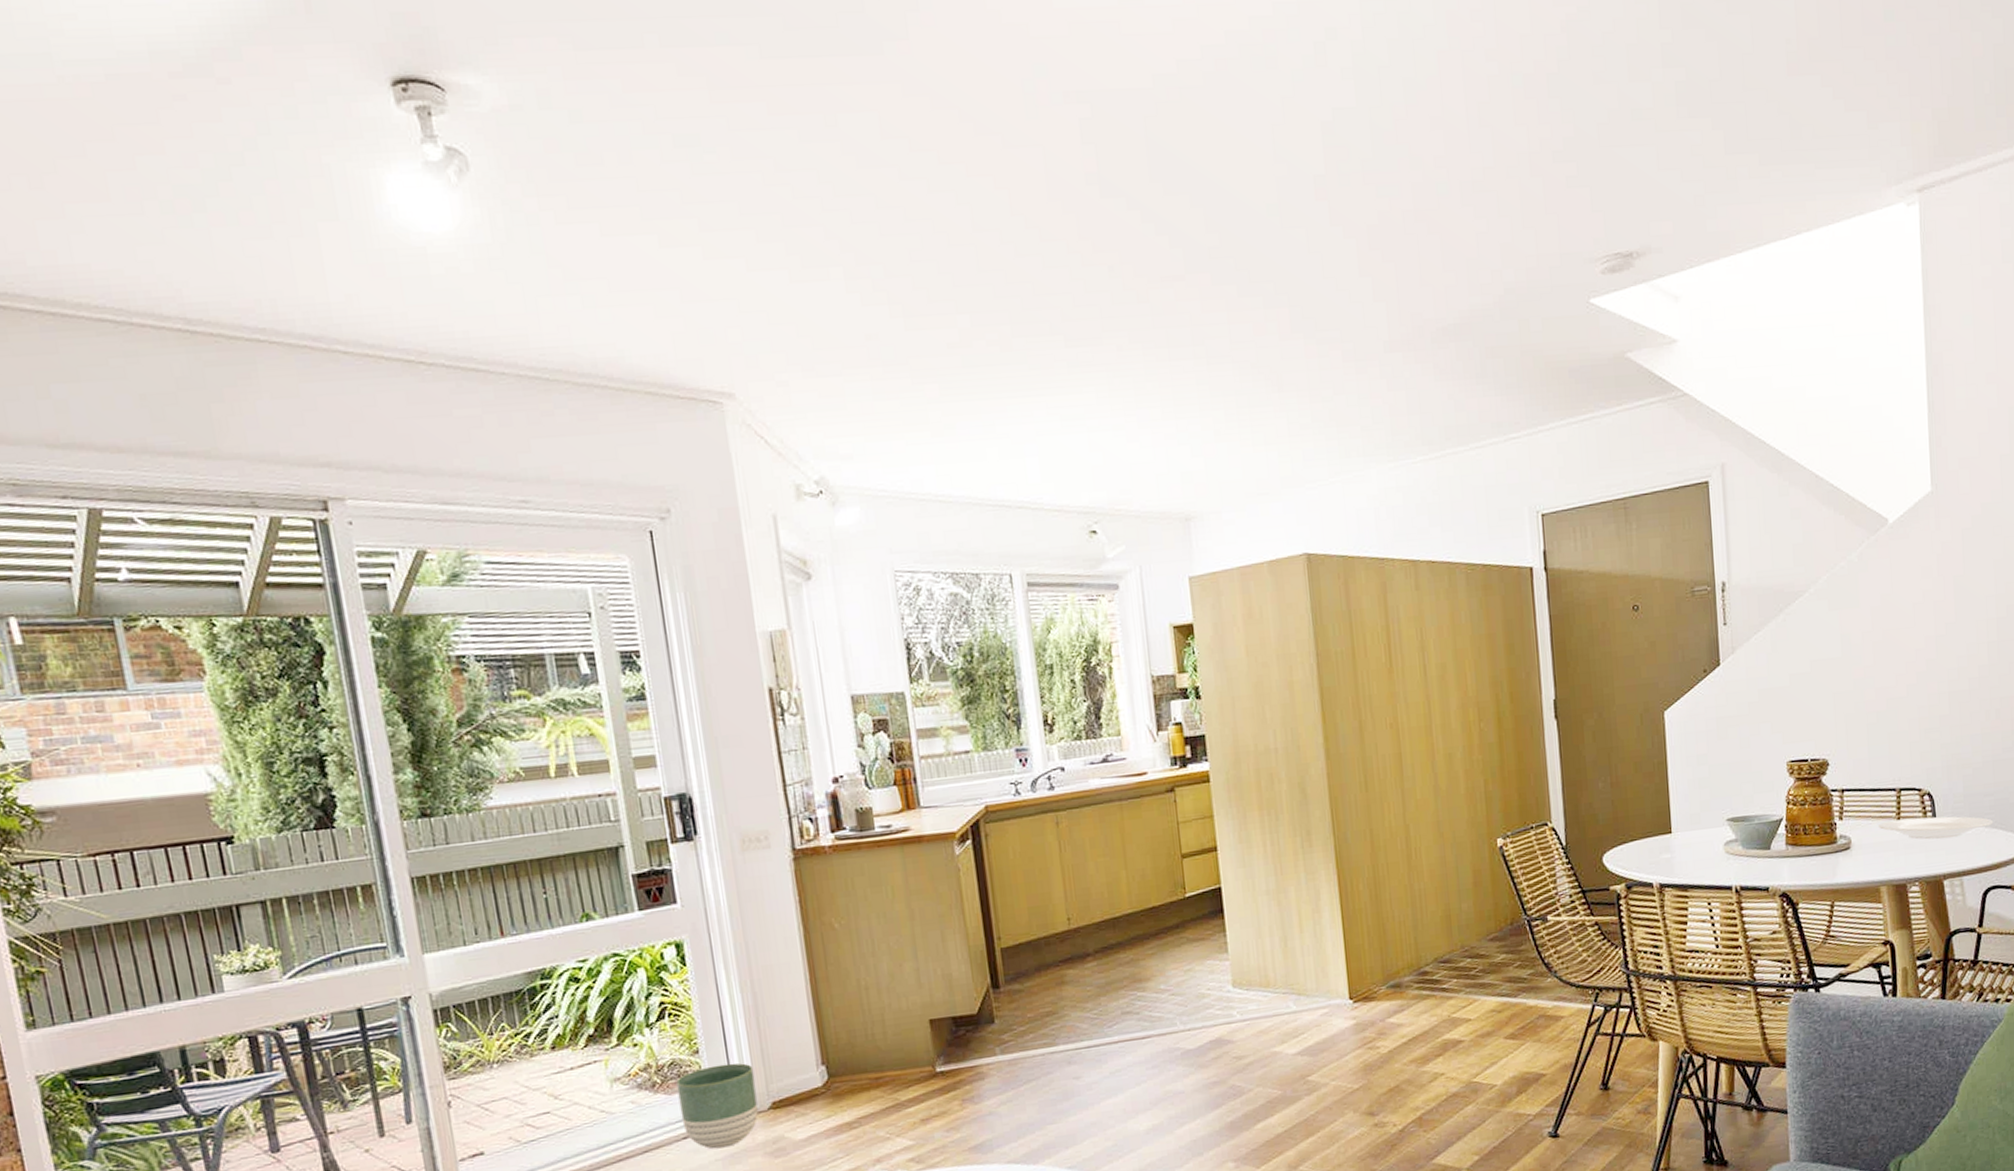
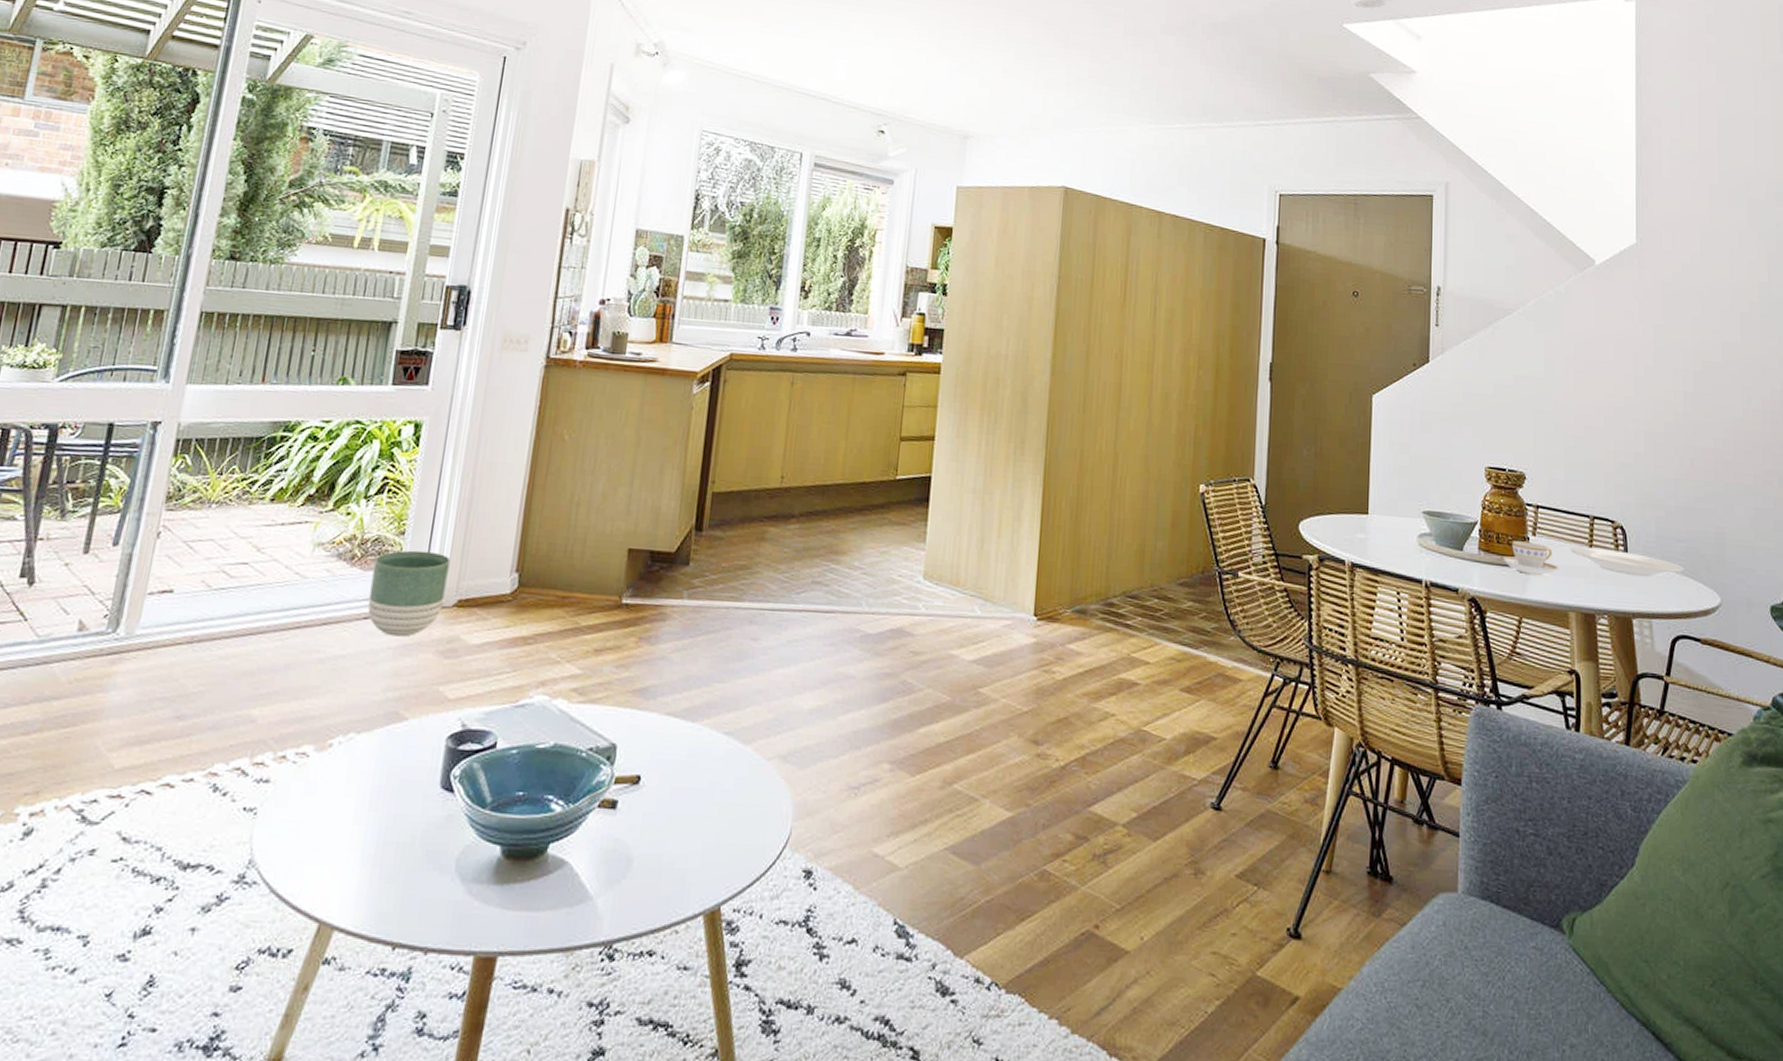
teacup: none [1809,826,1869,860] -> present [1500,541,1560,576]

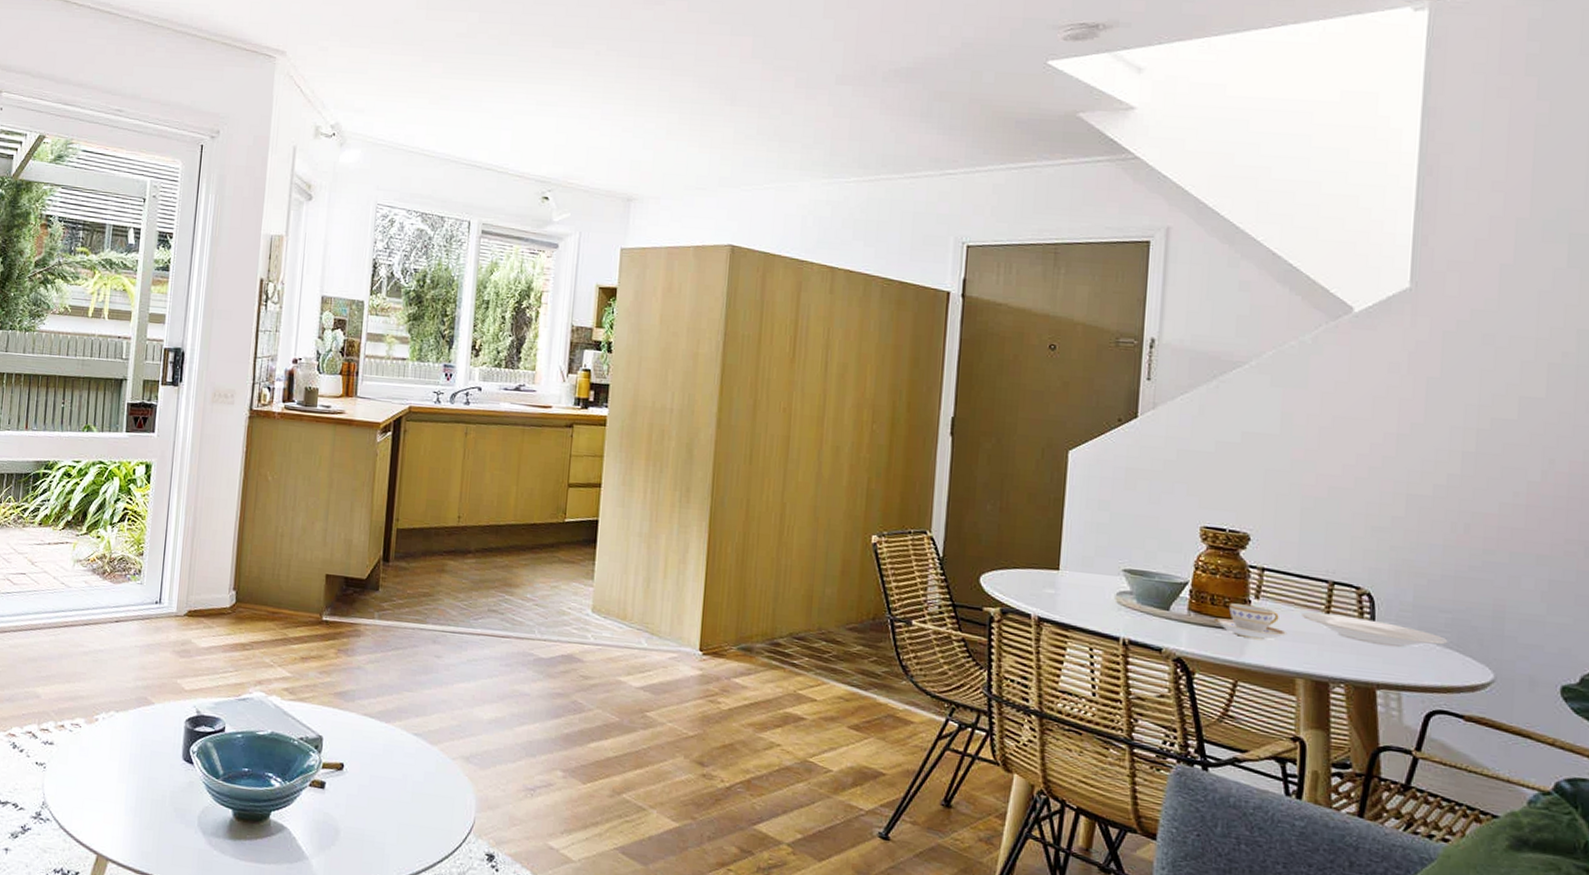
planter: present [367,550,451,637] -> none [117,568,181,638]

